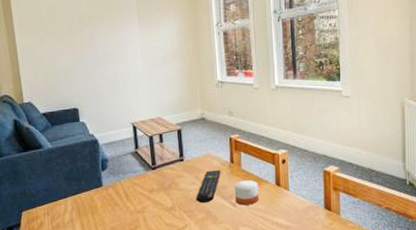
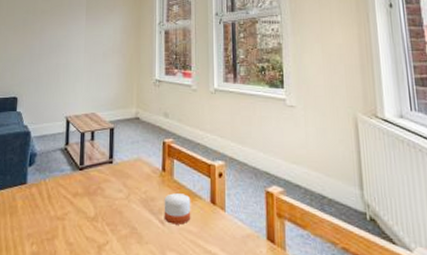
remote control: present [196,169,221,204] -> none [121,177,151,217]

